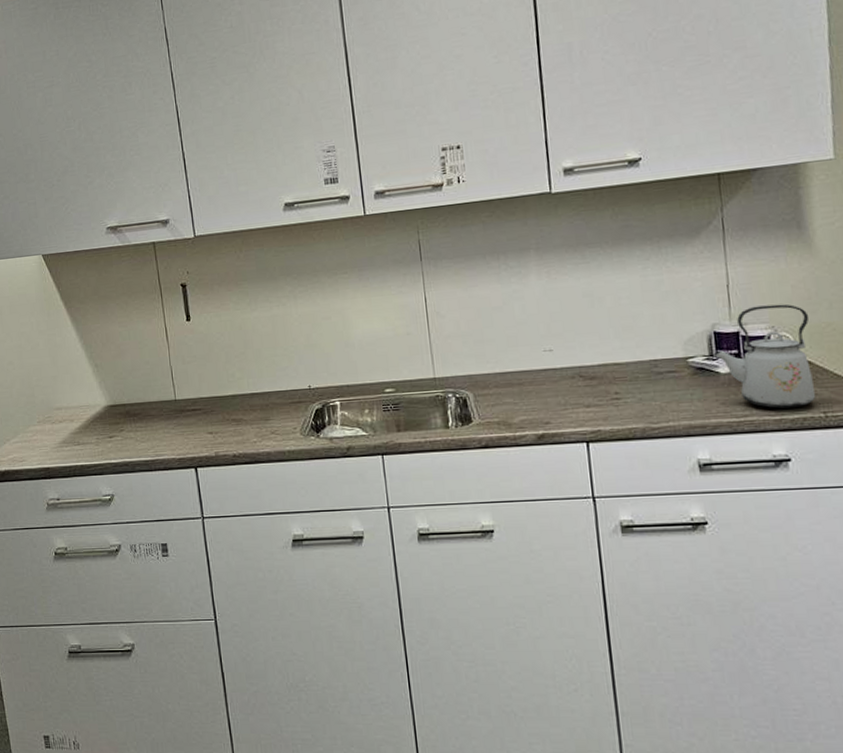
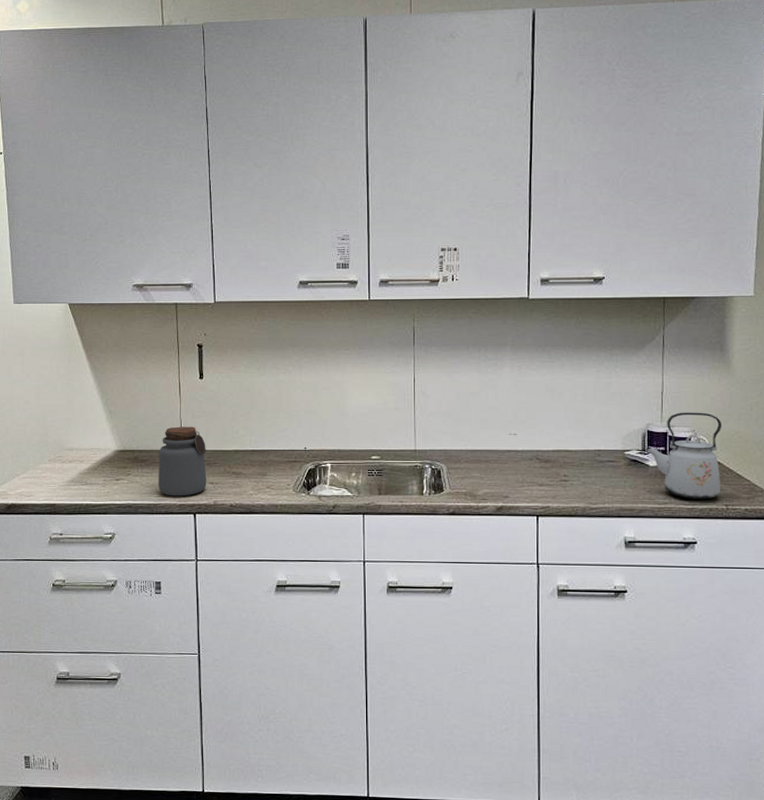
jar: none [151,373,206,451] -> present [158,426,207,496]

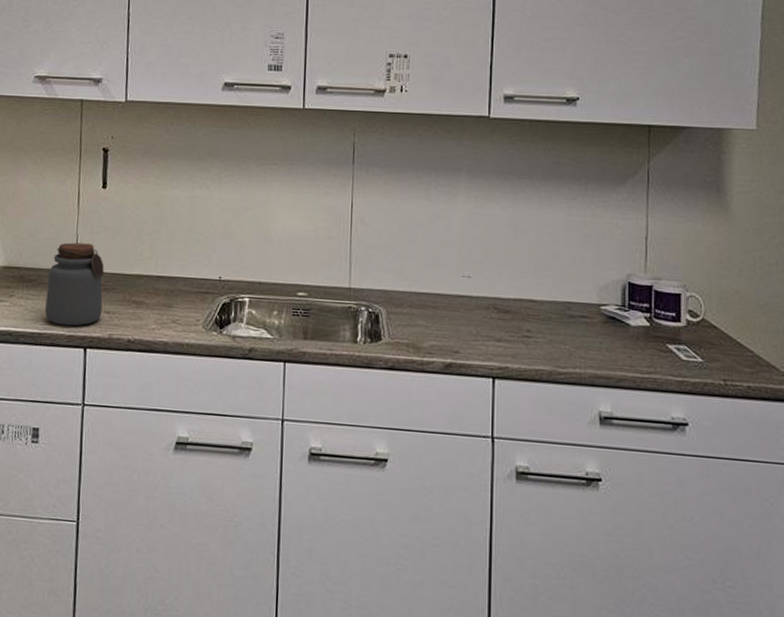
kettle: present [645,412,722,499] -> none [626,262,719,372]

